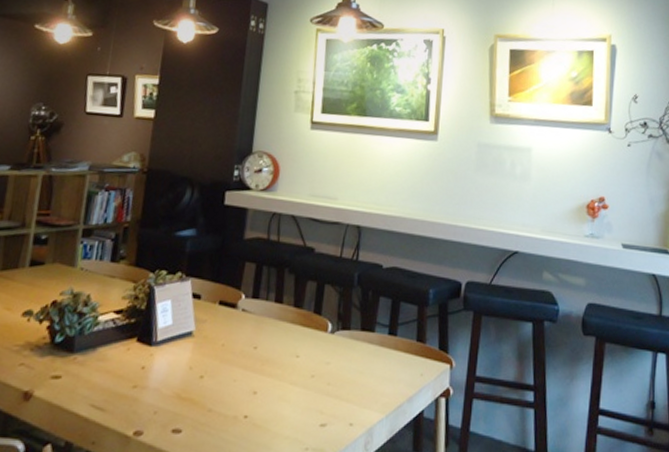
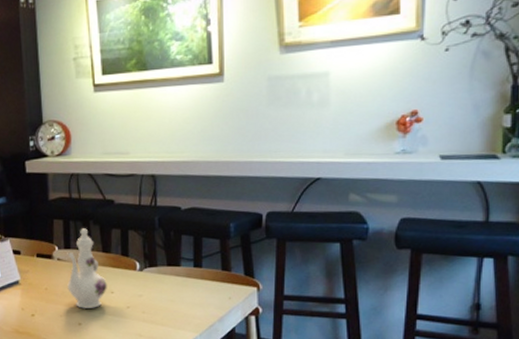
ewer: none [248,276,293,374] -> present [67,228,107,308]

